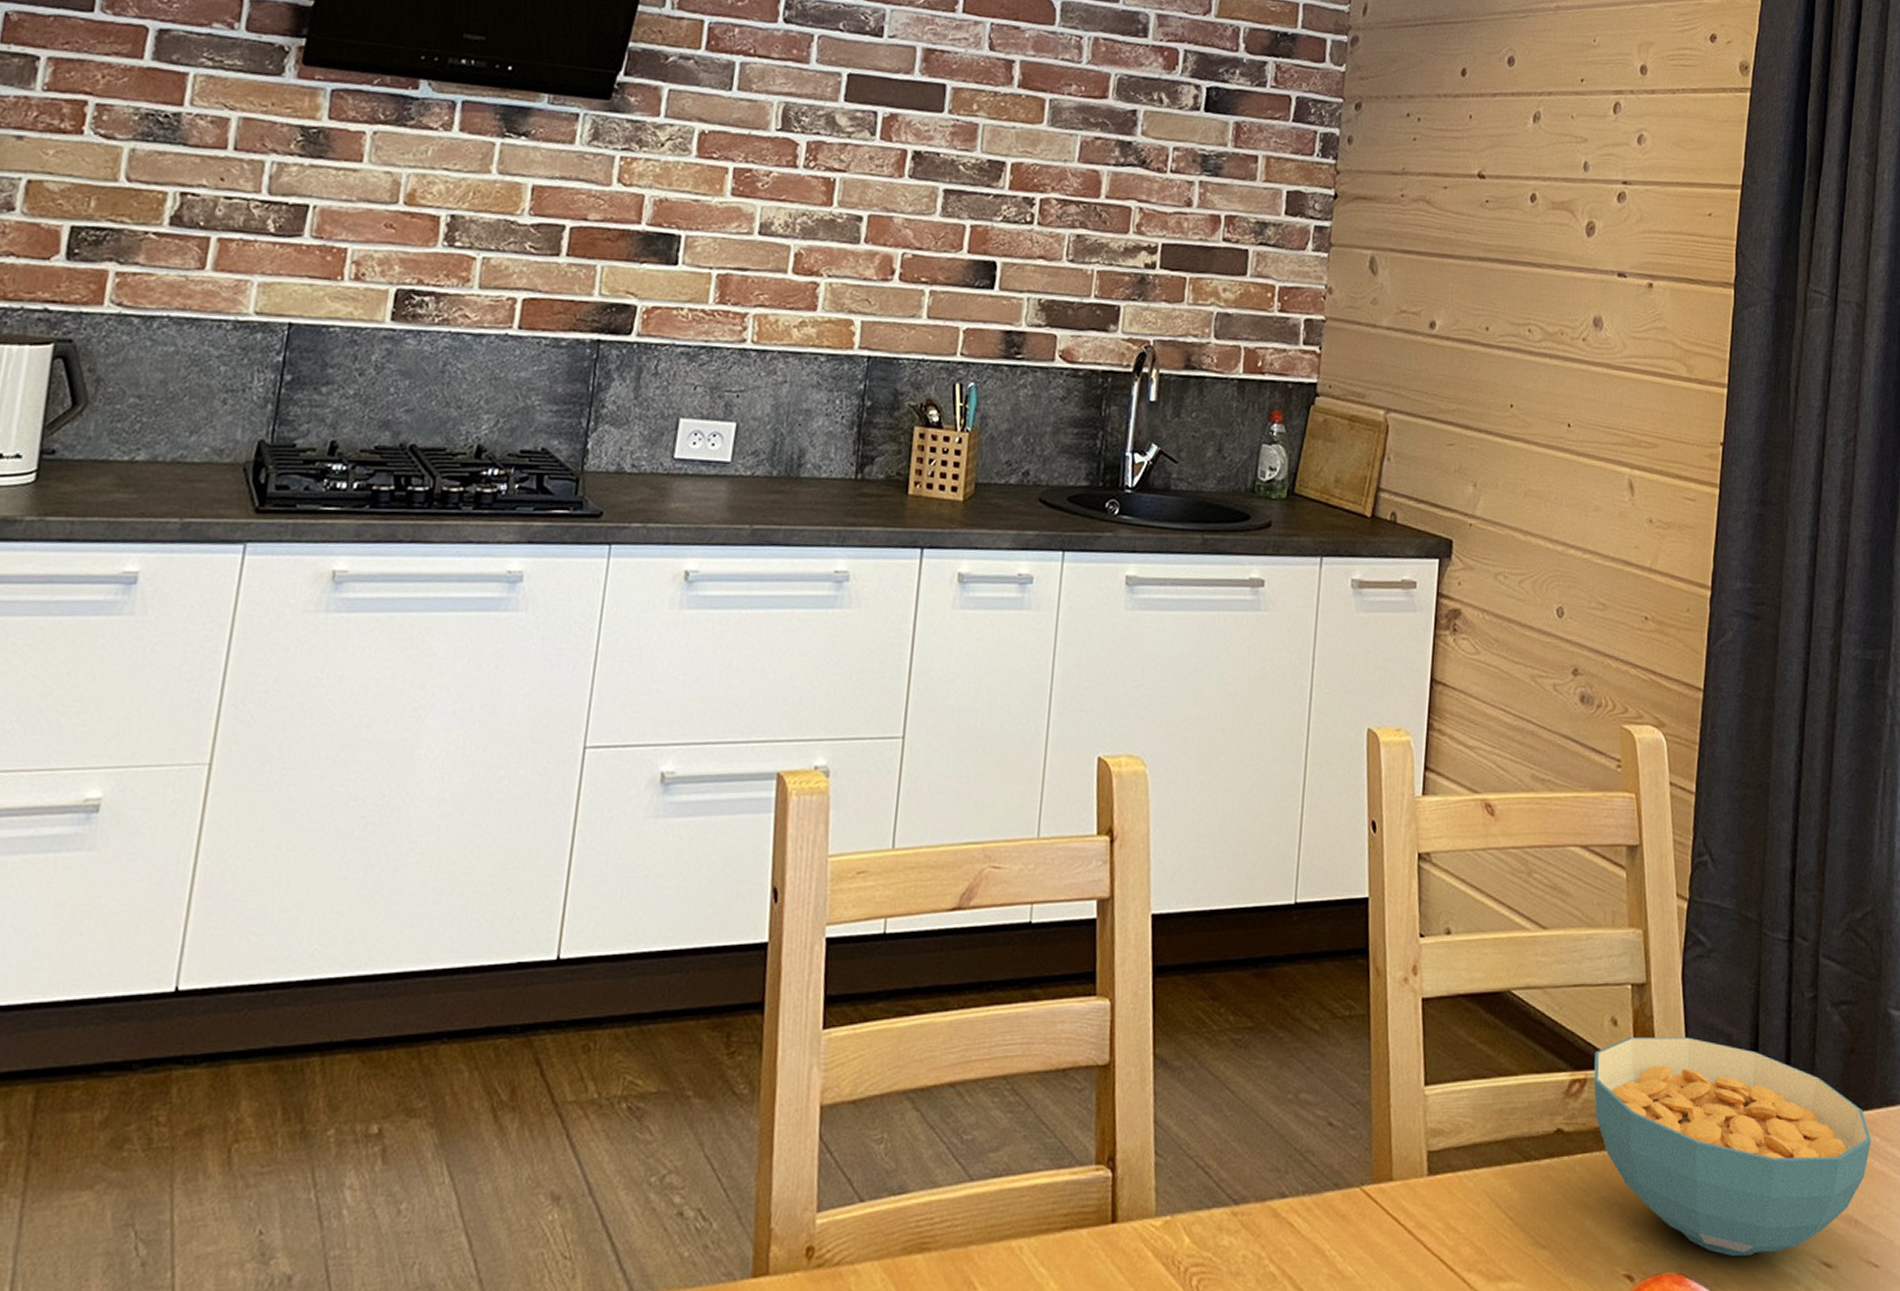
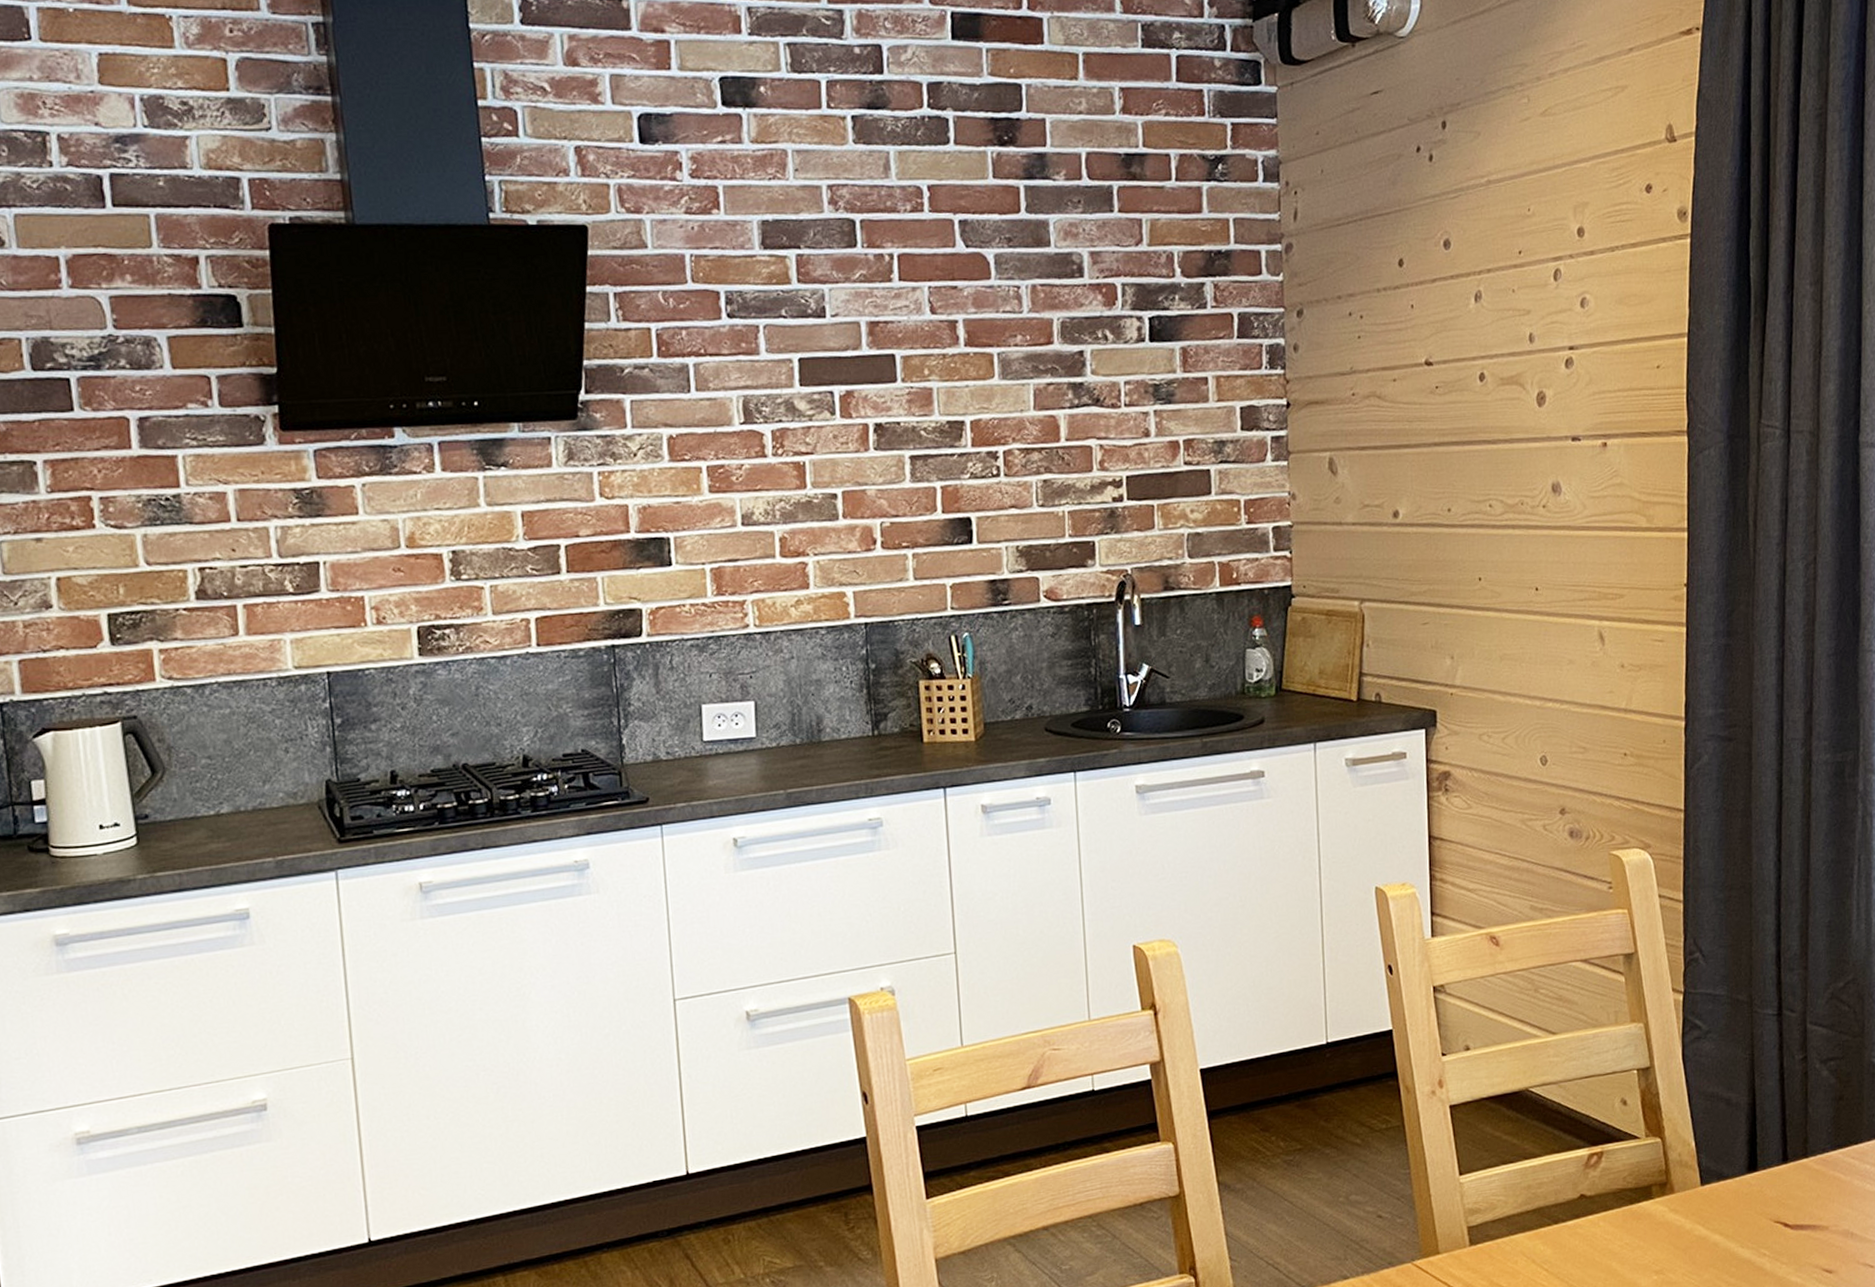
cereal bowl: present [1594,1036,1871,1256] -> none [1609,1106,1862,1275]

